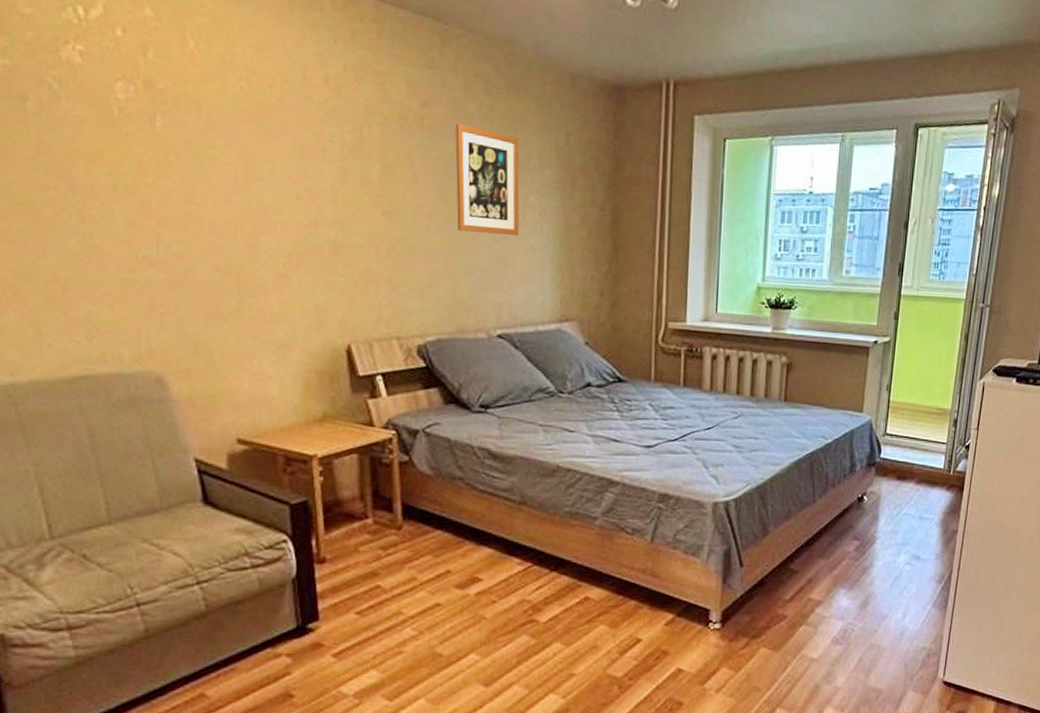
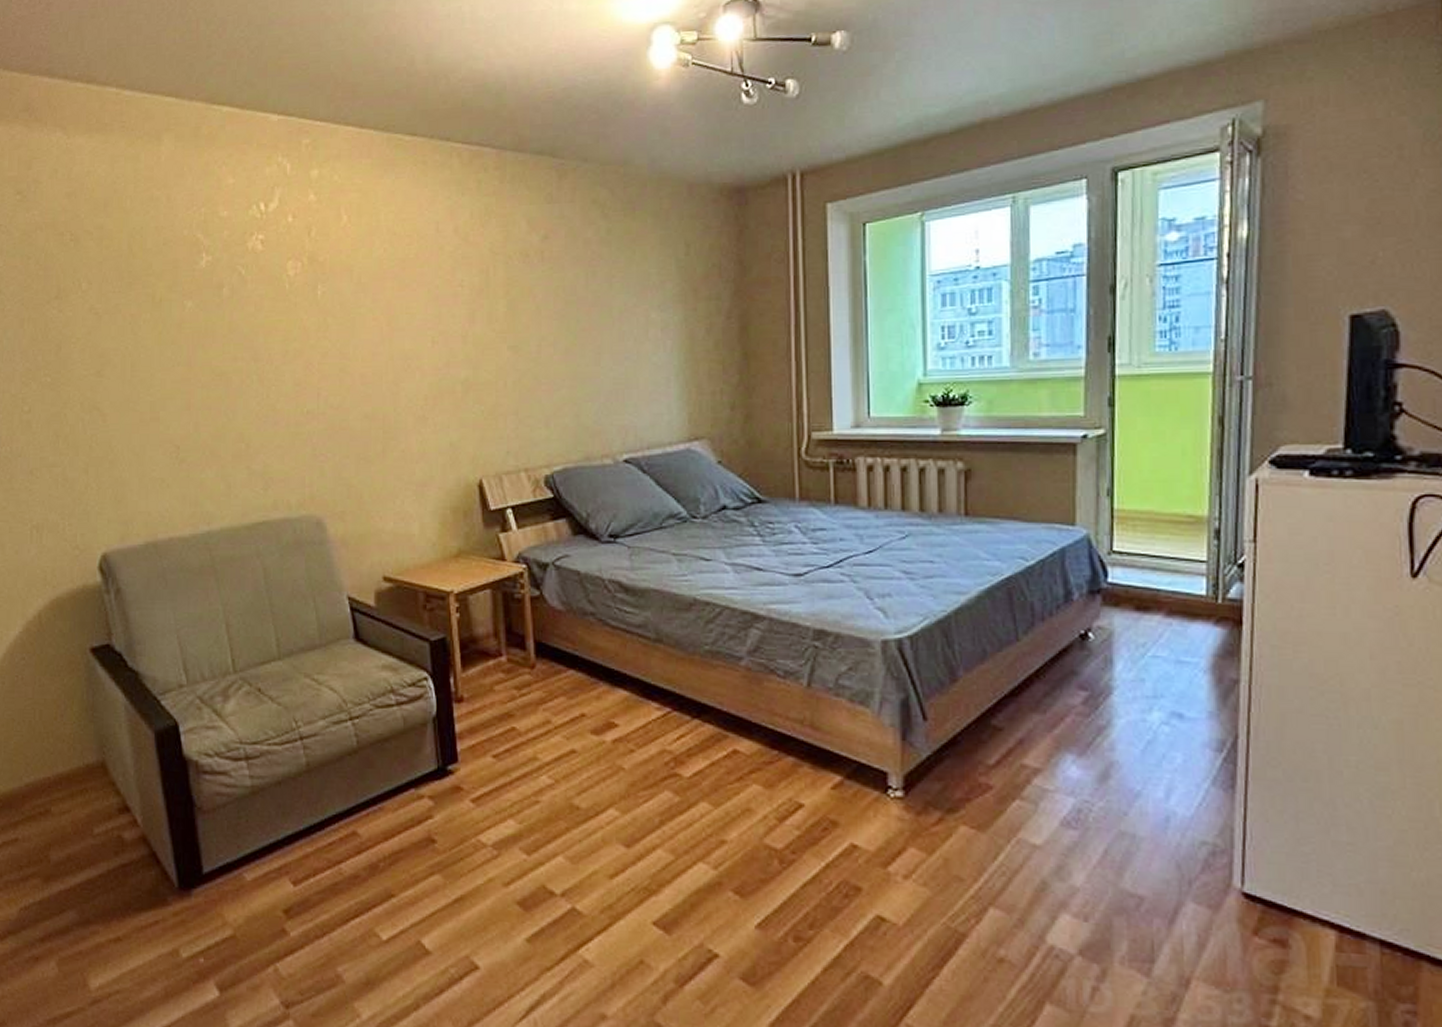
wall art: present [455,123,520,236] -> none [575,251,643,357]

